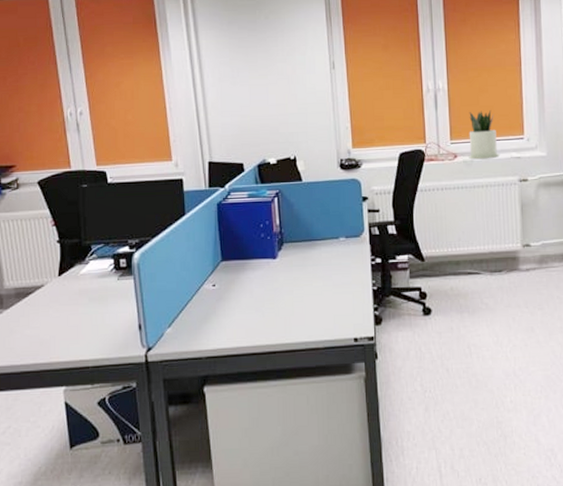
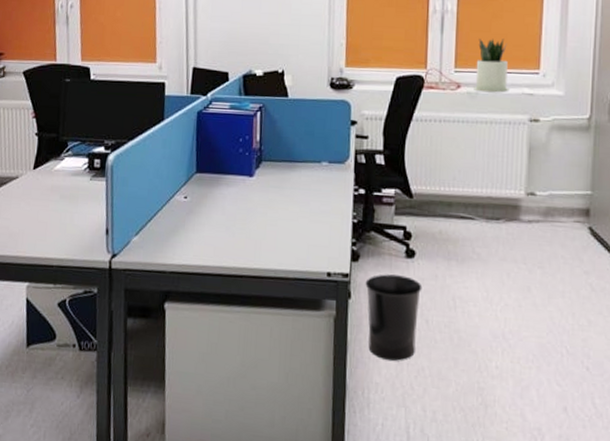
waste bin: none [389,332,441,409] -> present [365,274,423,361]

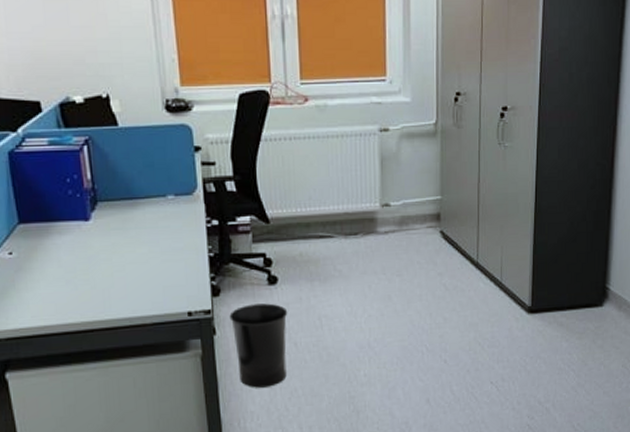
planter: present [472,38,509,93] -> none [320,45,358,104]

